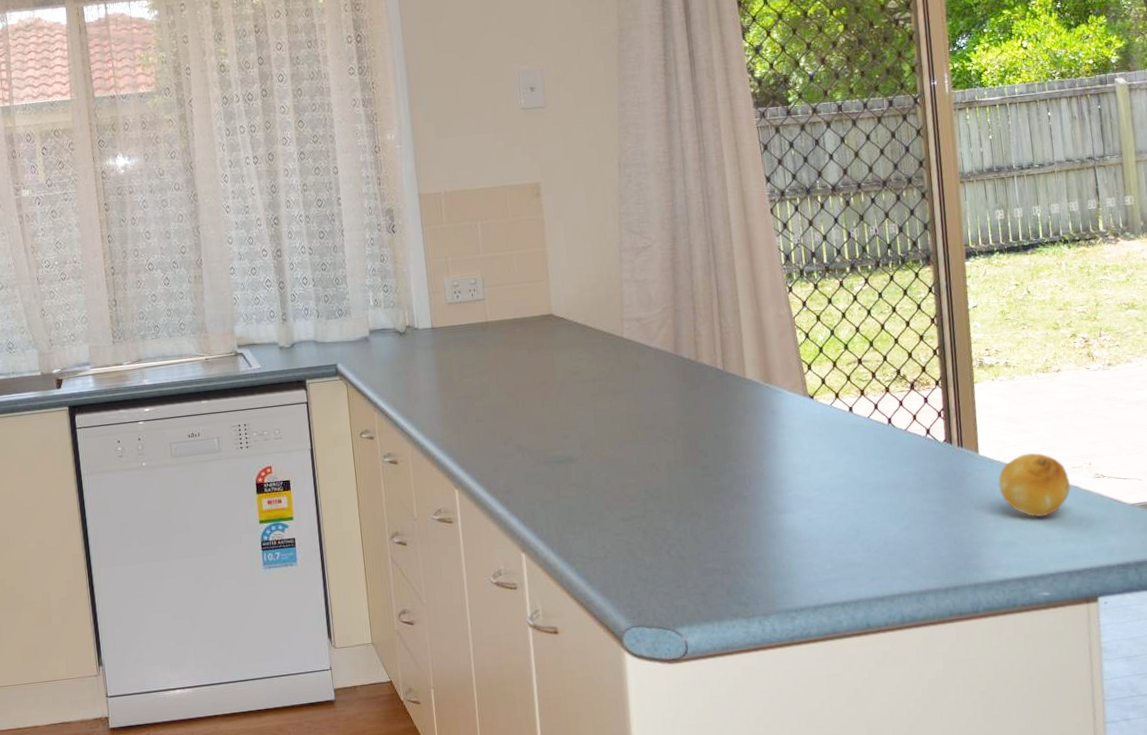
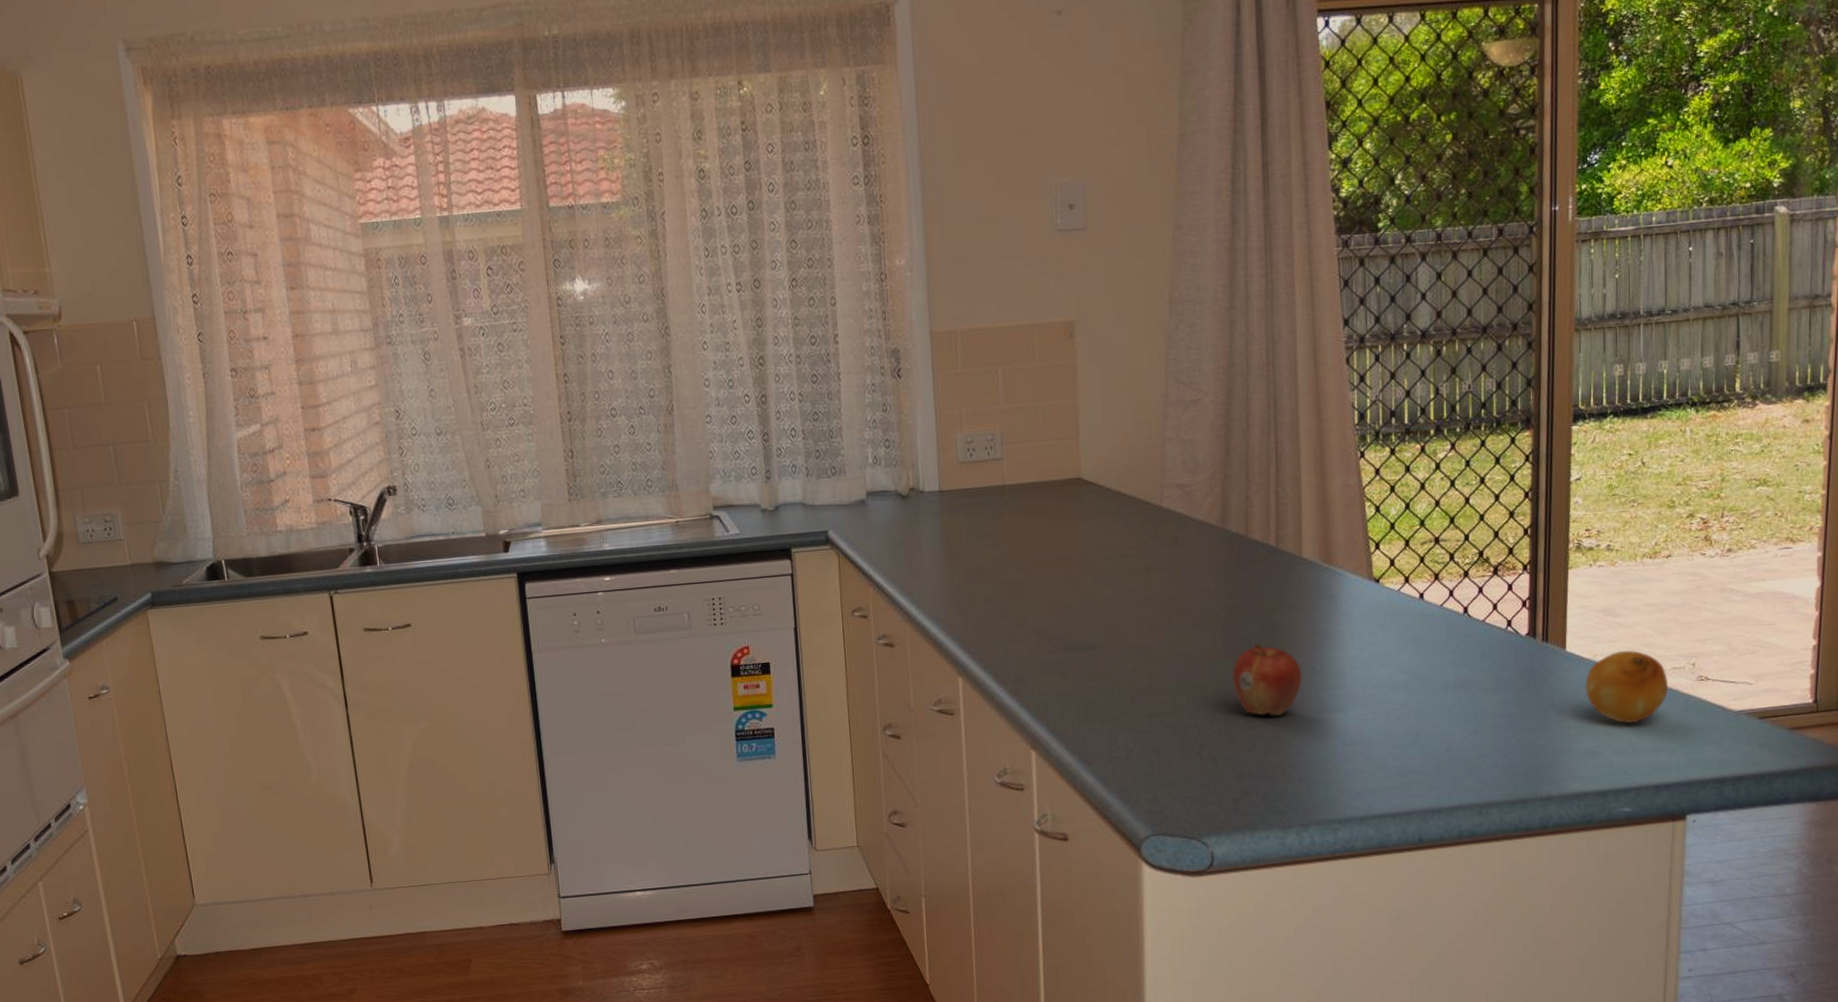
fruit: none [693,453,754,518] -> present [1232,643,1303,716]

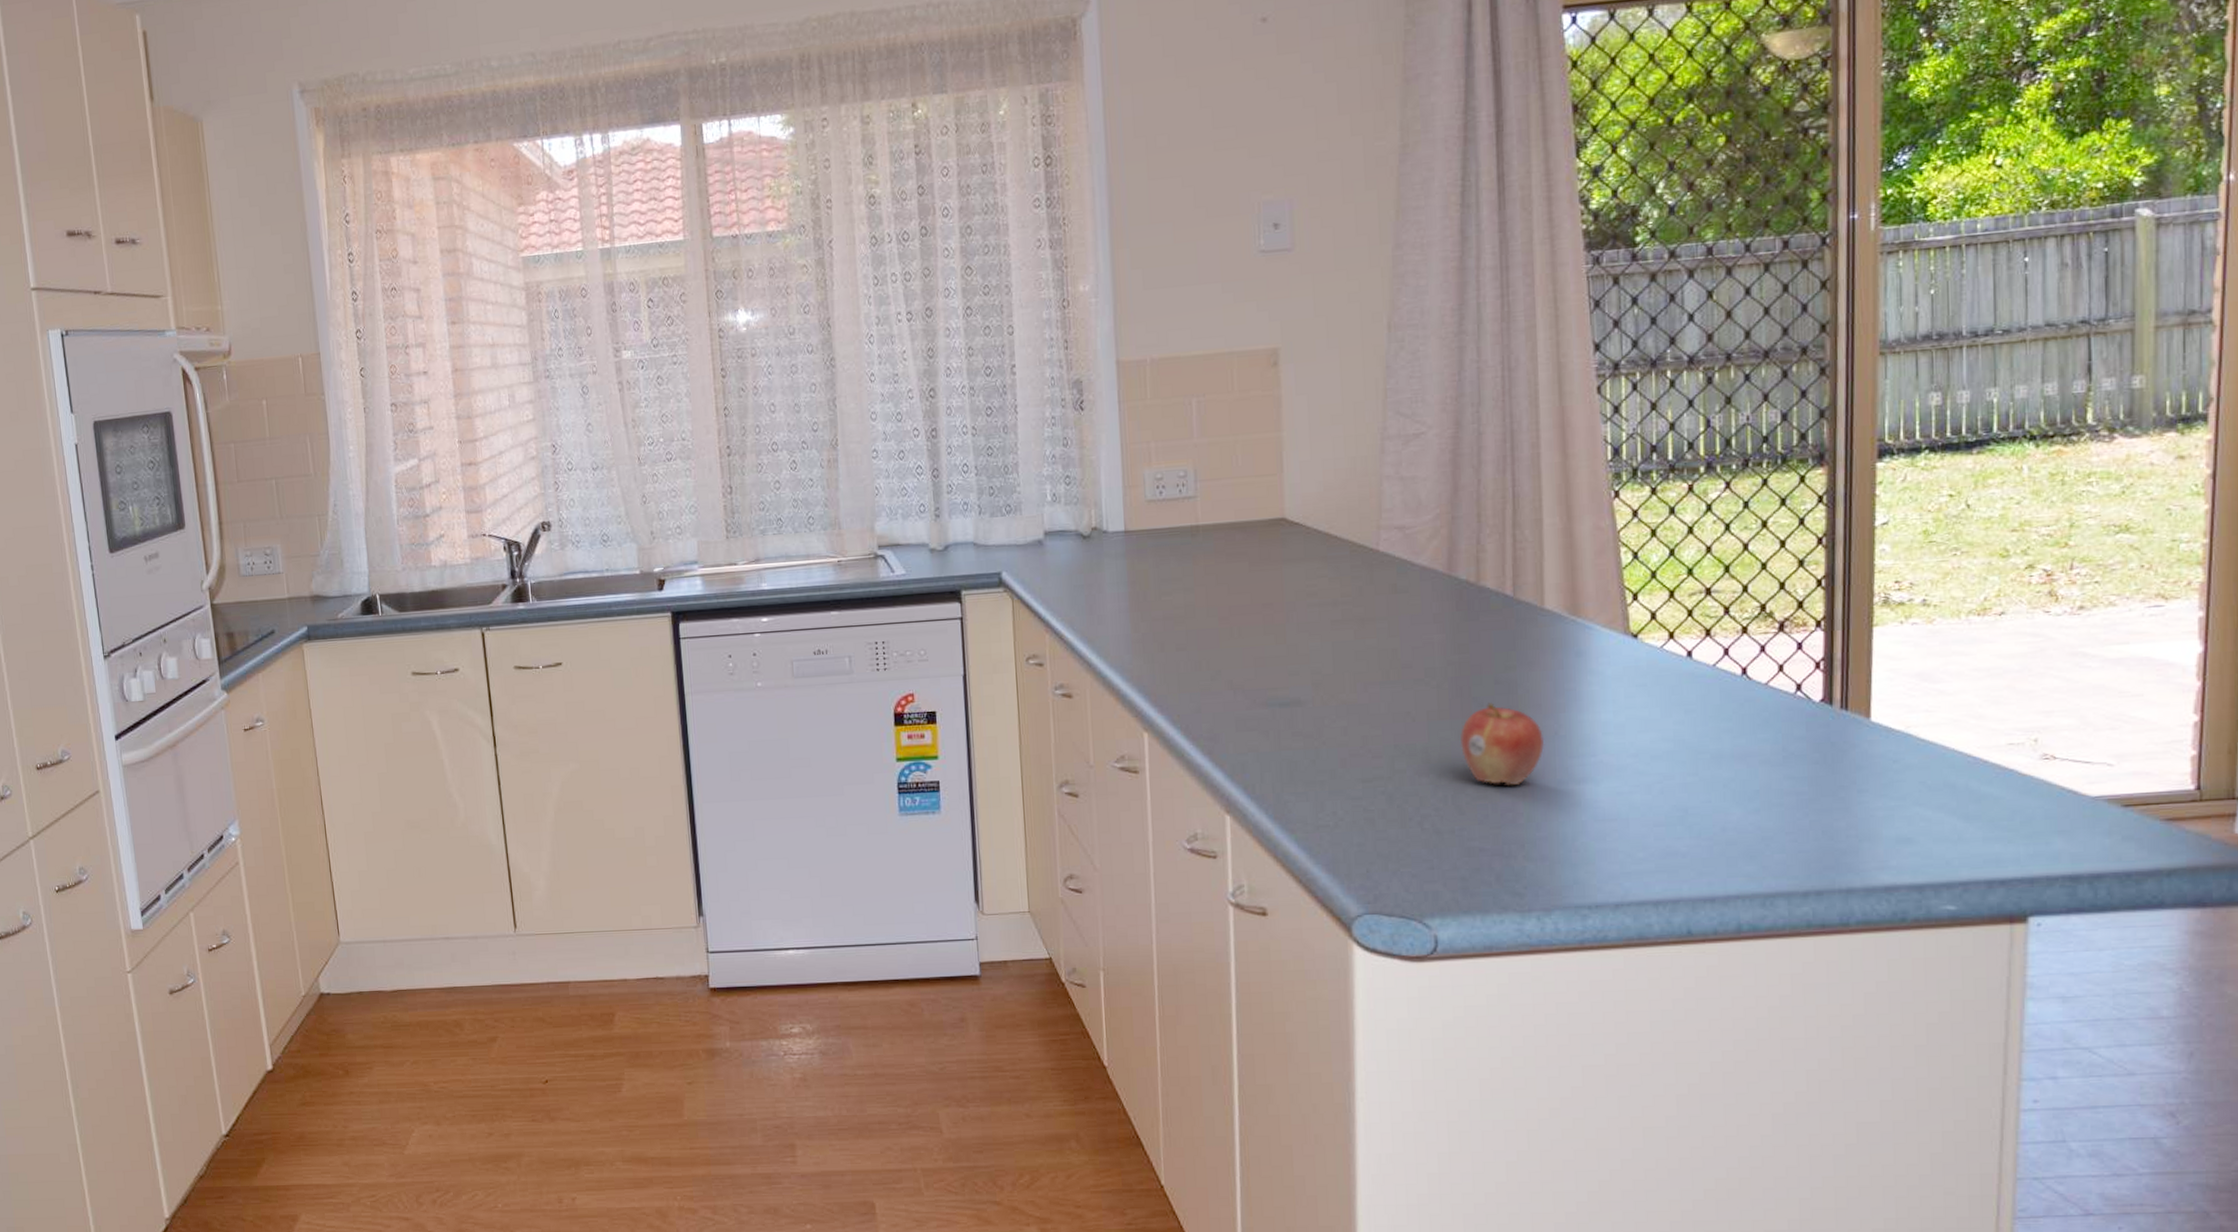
fruit: present [1584,650,1669,723] -> none [1894,721,2004,806]

